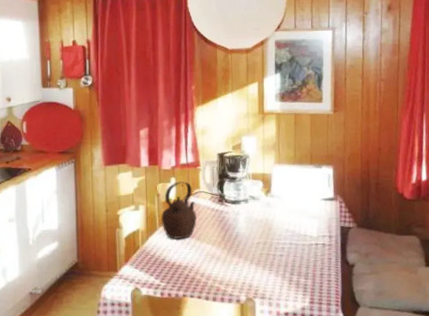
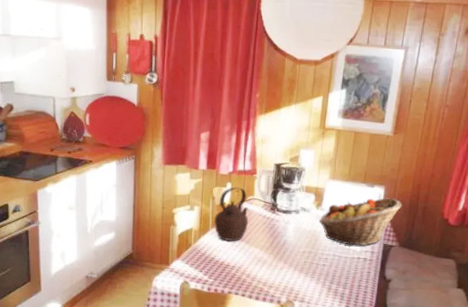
fruit basket: none [269,177,354,231] -> present [318,198,402,246]

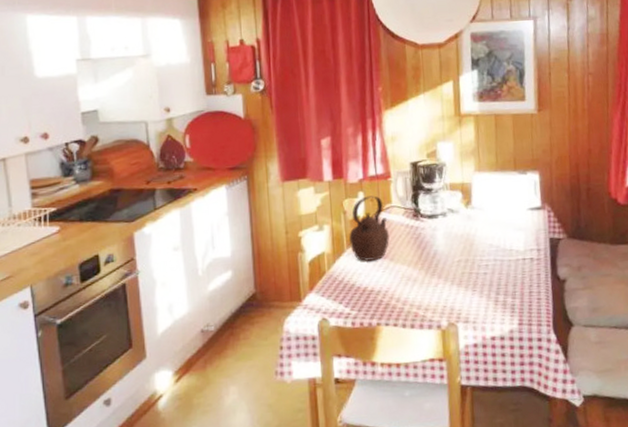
fruit basket: present [318,198,402,246] -> none [470,183,562,246]

